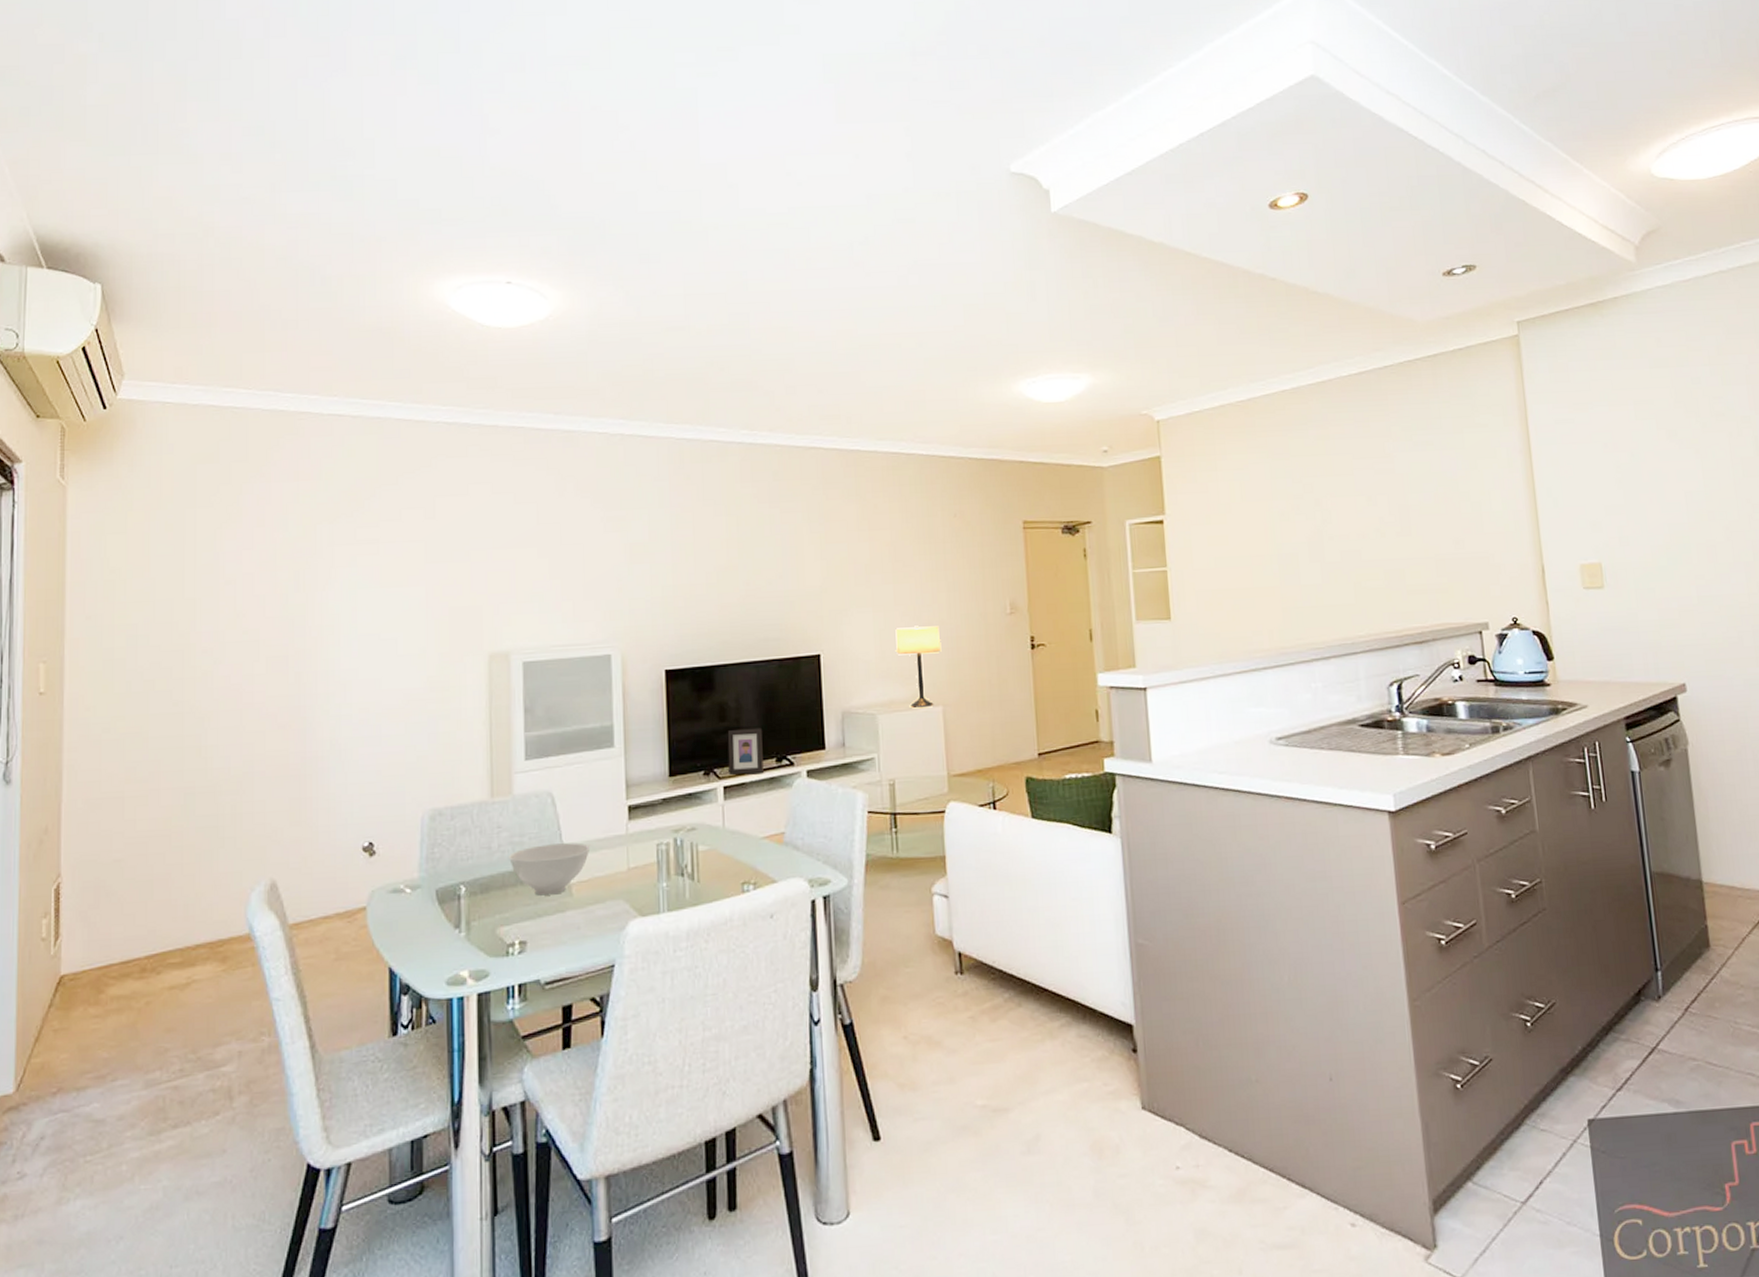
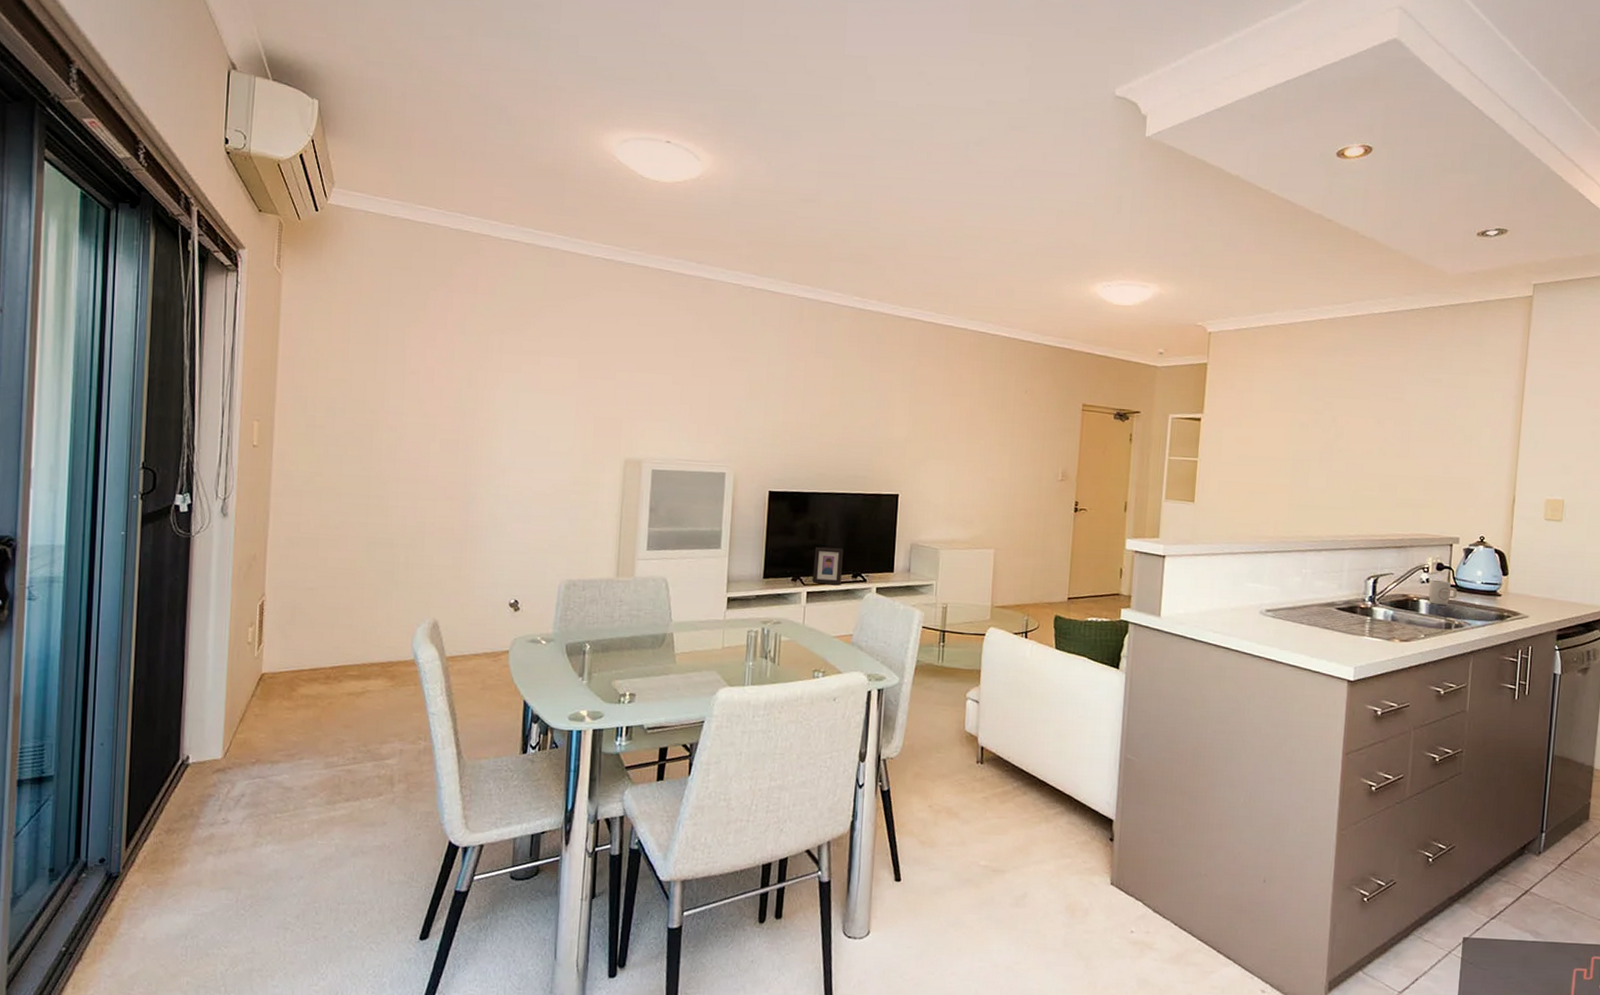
bowl: present [509,843,591,896] -> none [627,619,694,660]
table lamp: present [896,626,940,708] -> none [962,481,1000,549]
mug: none [1464,676,1498,706] -> present [1428,580,1457,605]

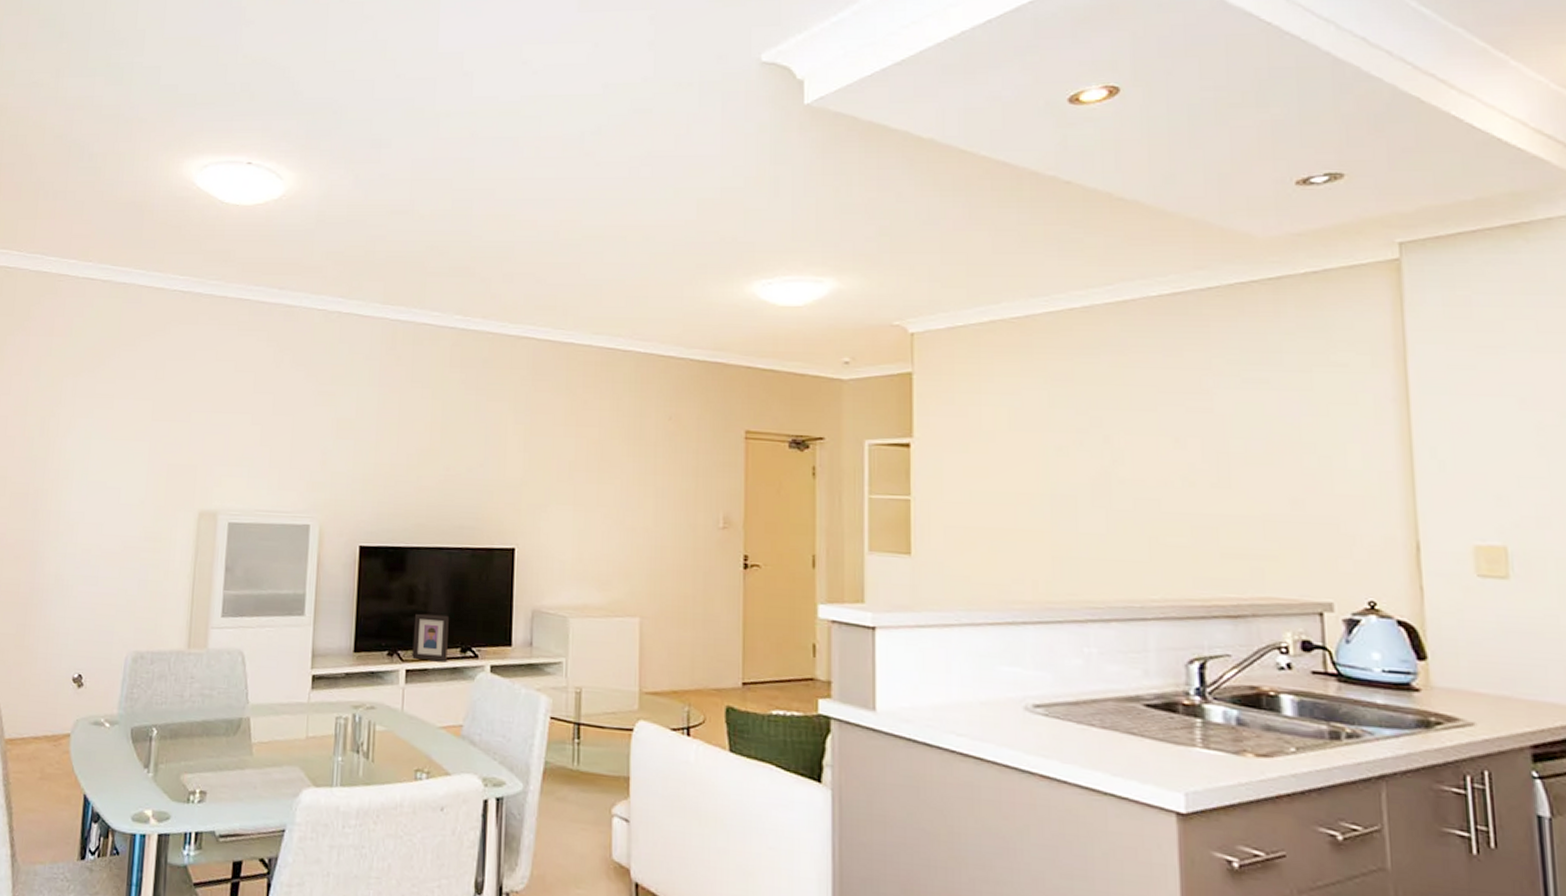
mug: present [1428,580,1457,605] -> none [1293,666,1342,703]

